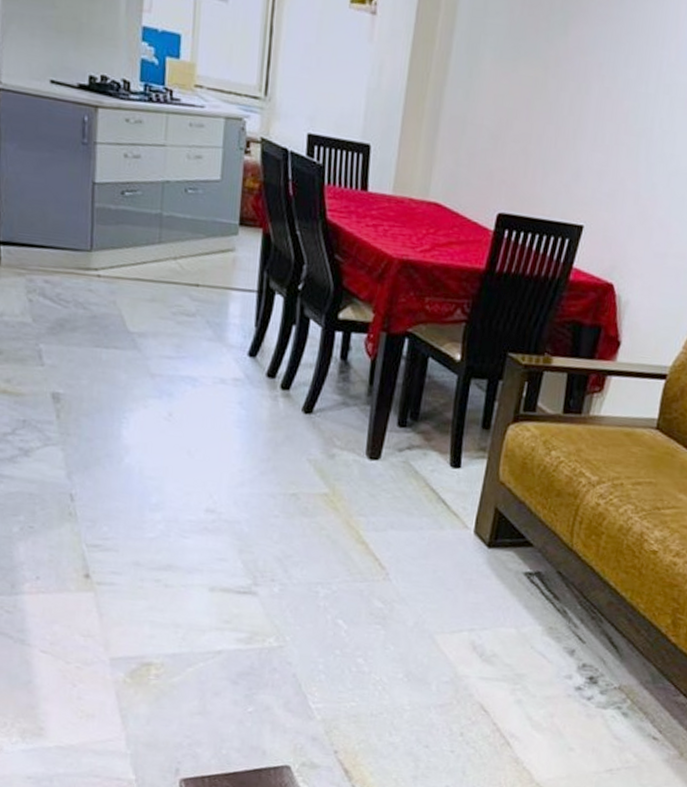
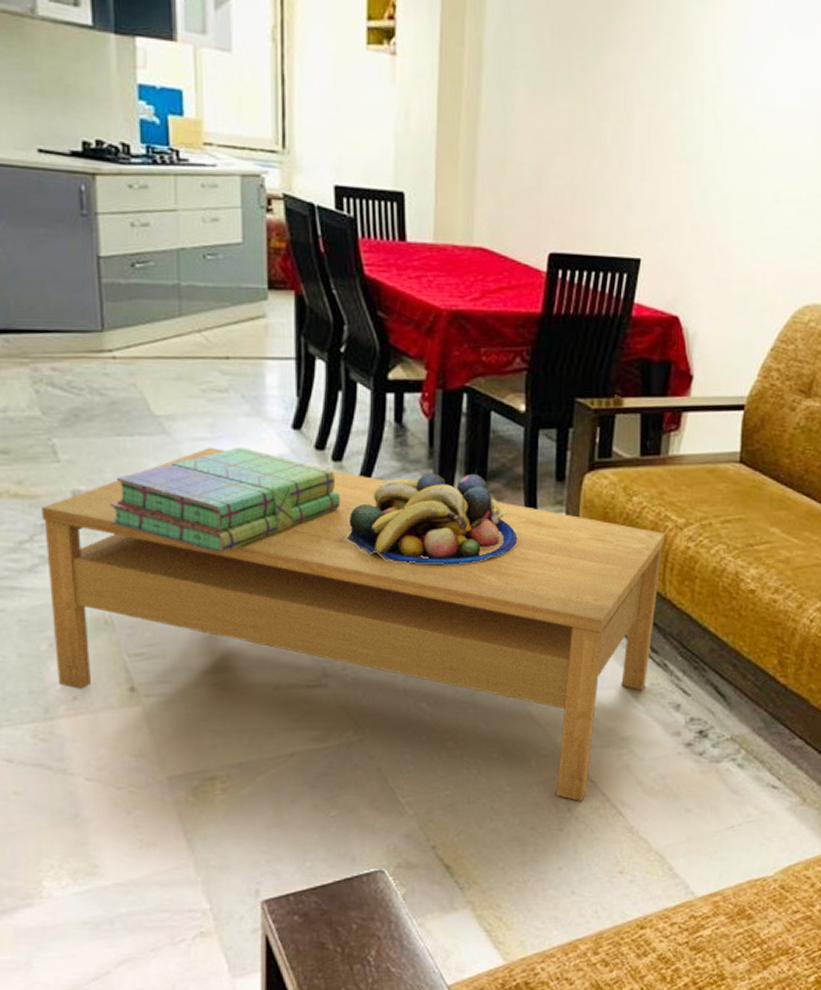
coffee table: none [24,365,579,728] -> present [42,447,666,801]
stack of books: none [82,368,285,463] -> present [110,447,341,554]
fruit bowl: none [286,408,441,497] -> present [346,472,518,564]

